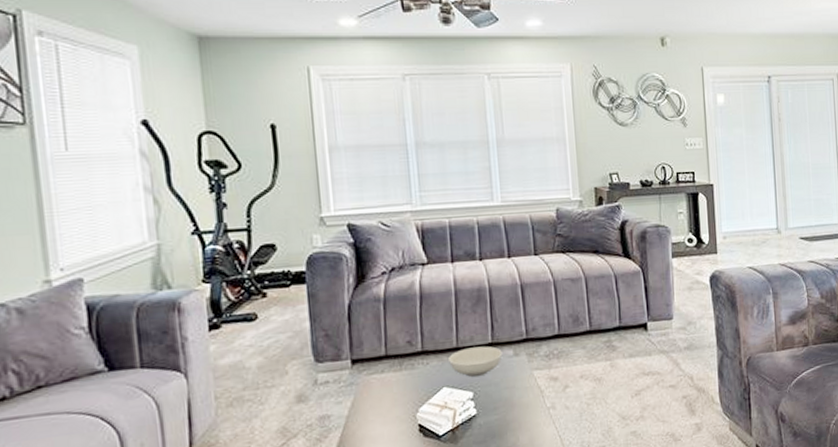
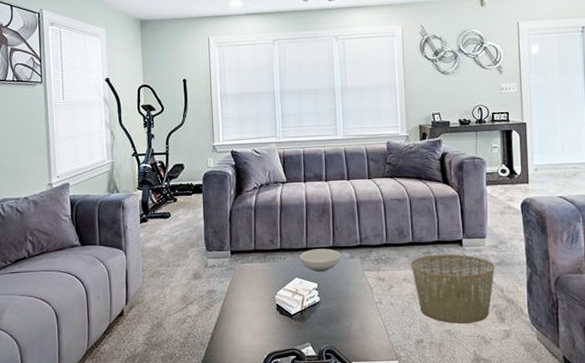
basket: none [588,340,684,423] -> present [410,254,495,324]

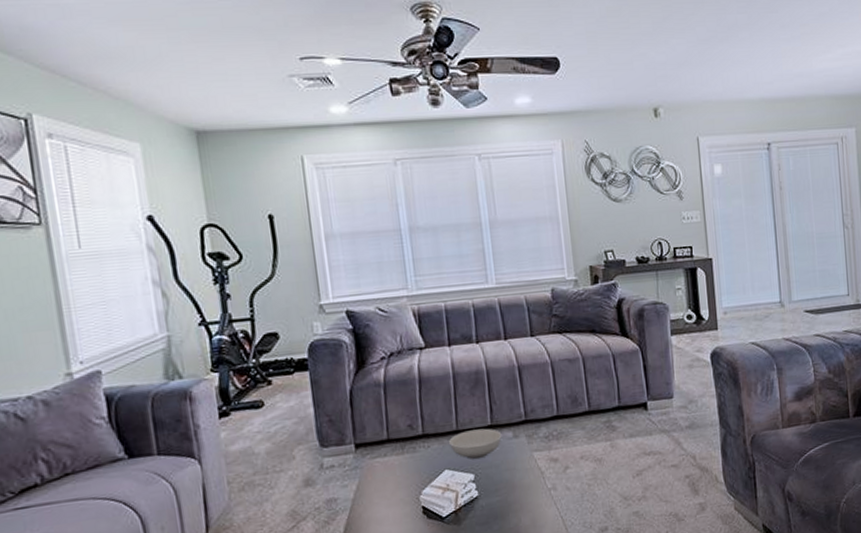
basket: present [410,254,495,324] -> none [588,420,686,503]

